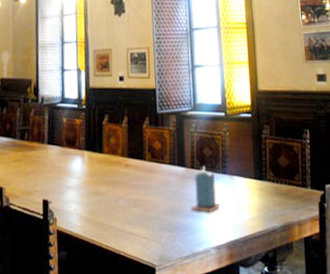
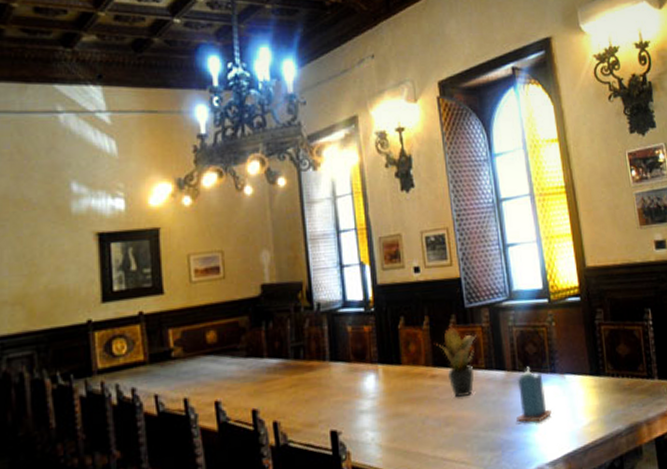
potted plant: none [129,127,165,184] -> present [433,327,478,397]

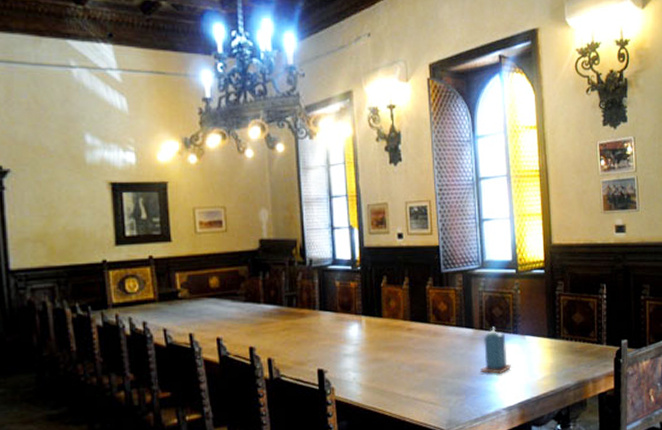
potted plant: present [433,327,478,397] -> none [412,288,451,348]

